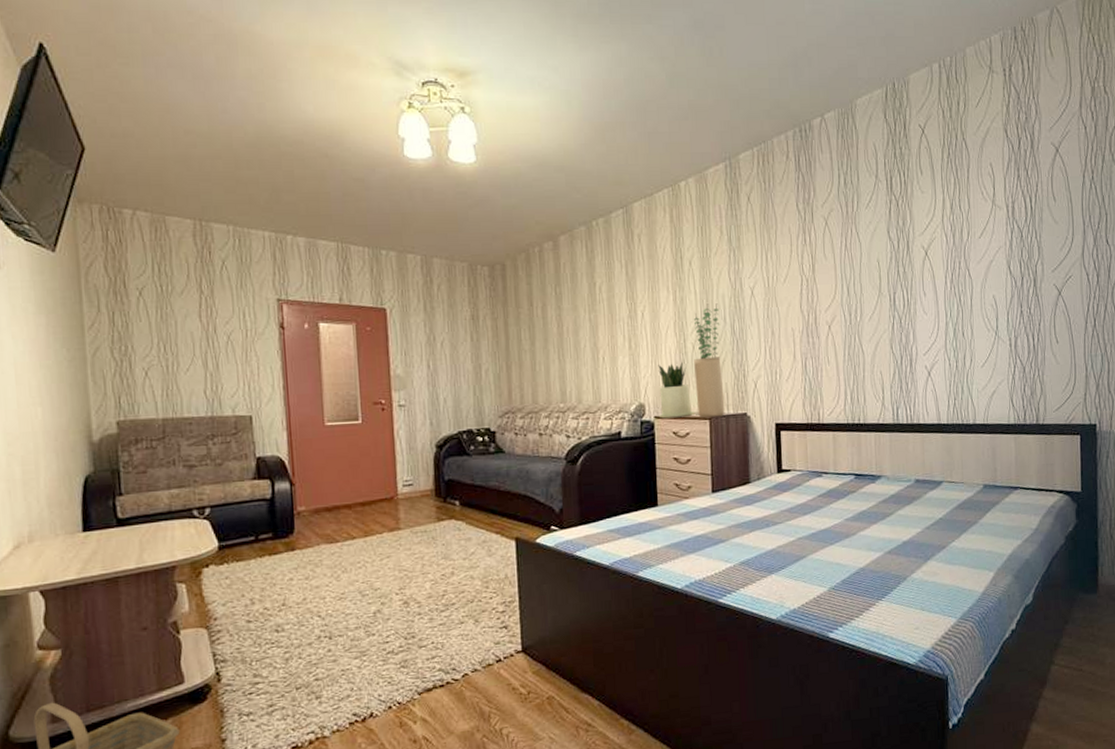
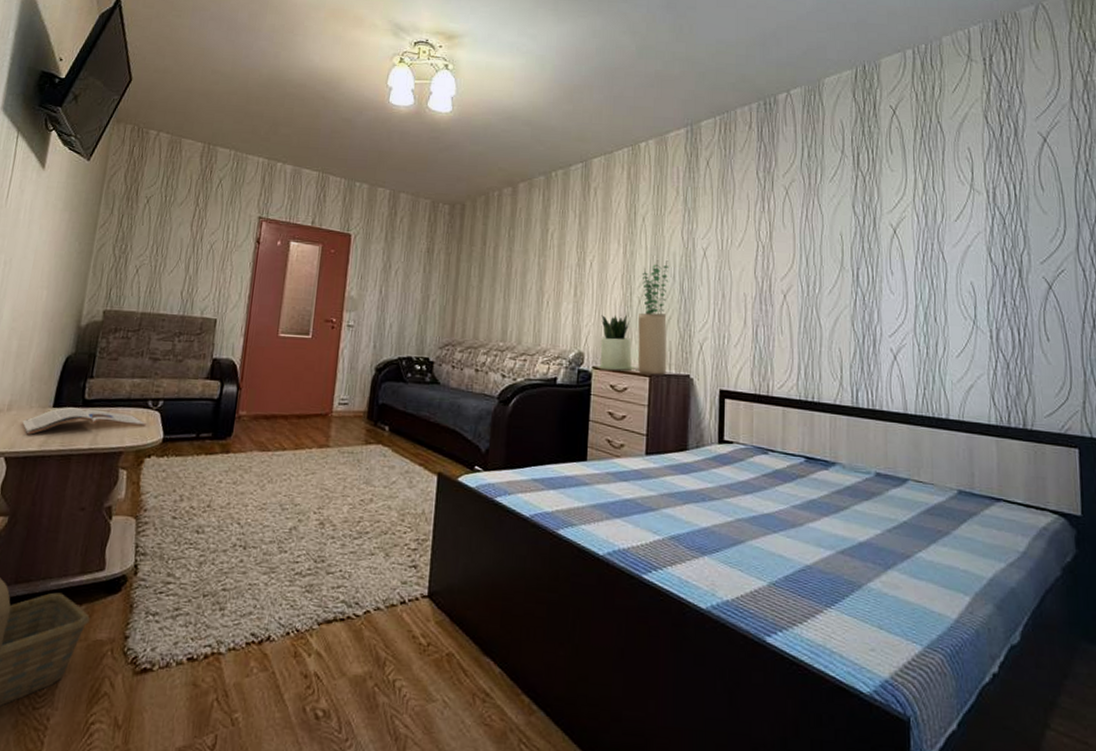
magazine: none [50,527,196,565] -> present [22,407,146,436]

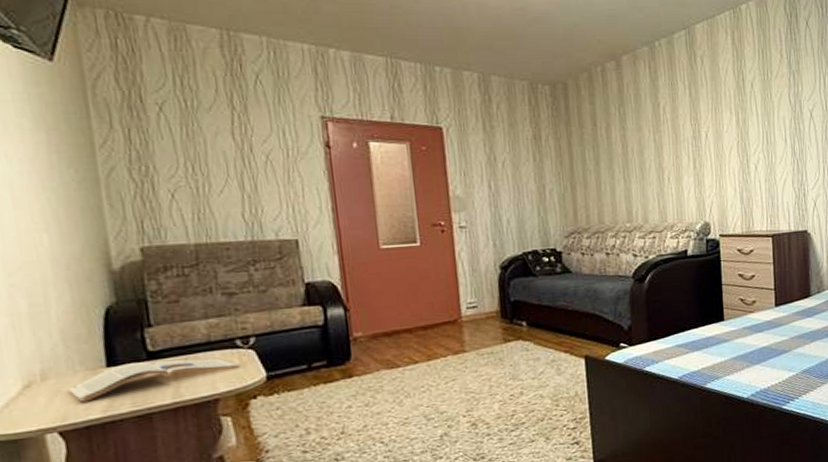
planter: present [597,314,636,372] -> none [722,181,759,238]
vase: present [638,260,669,376] -> none [755,125,787,237]

